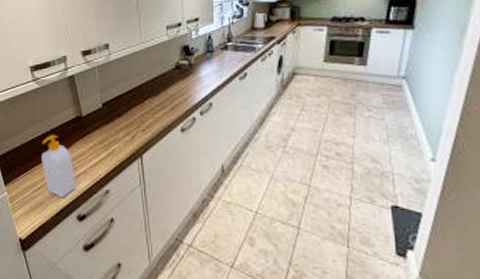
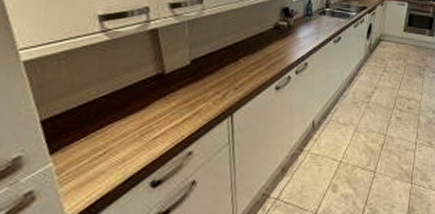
soap bottle: present [41,134,77,198] -> none [106,93,152,164]

